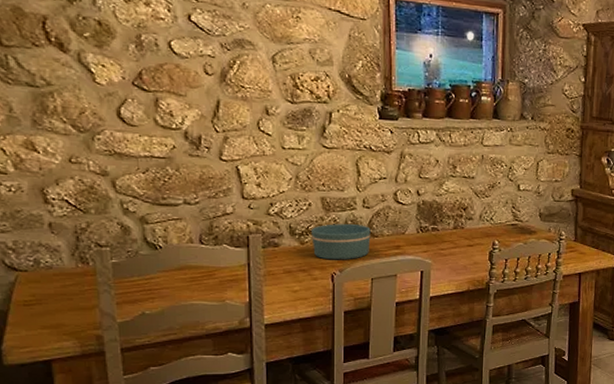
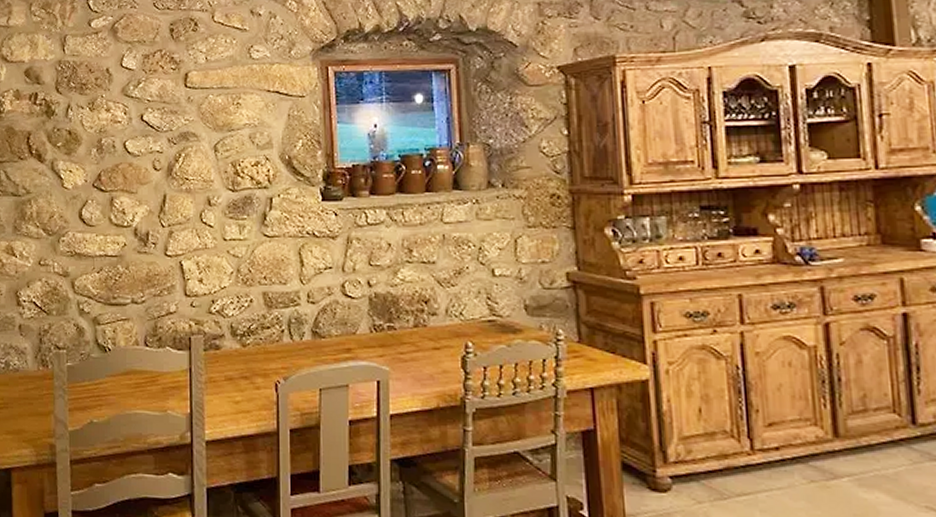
bowl: present [310,224,371,260] -> none [252,322,317,366]

